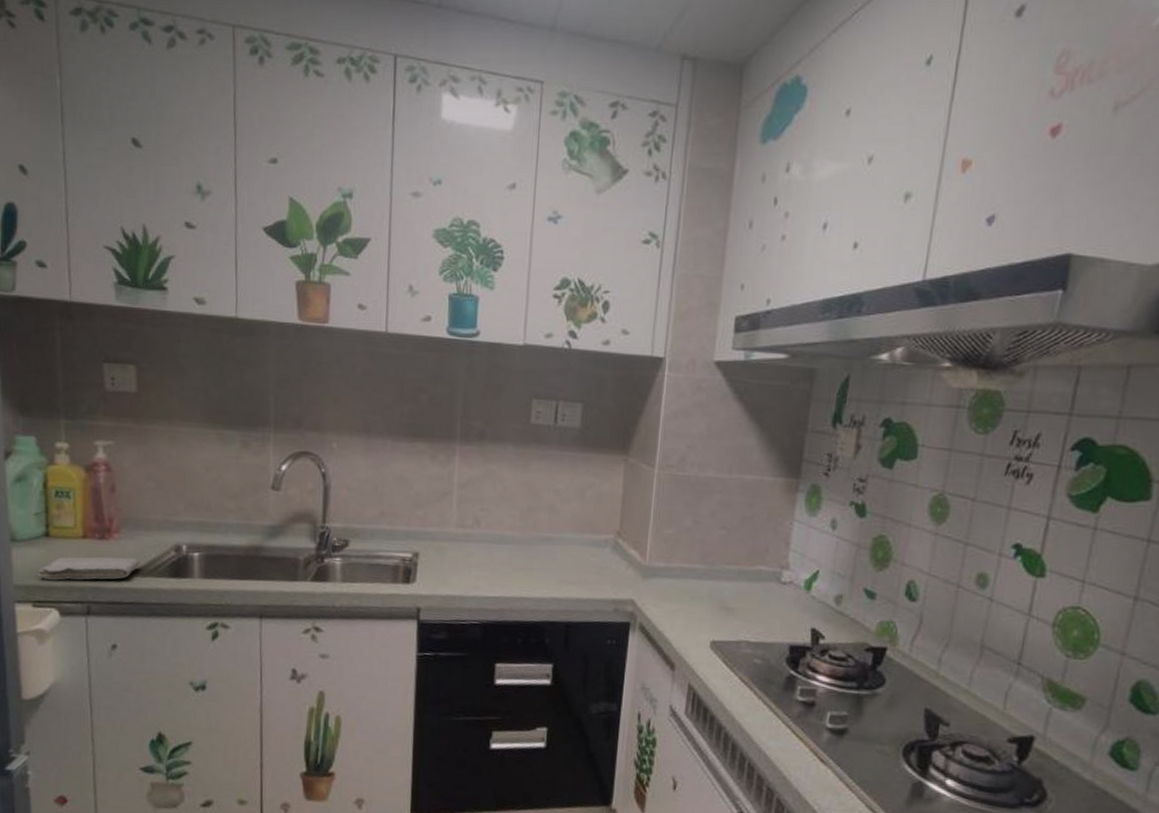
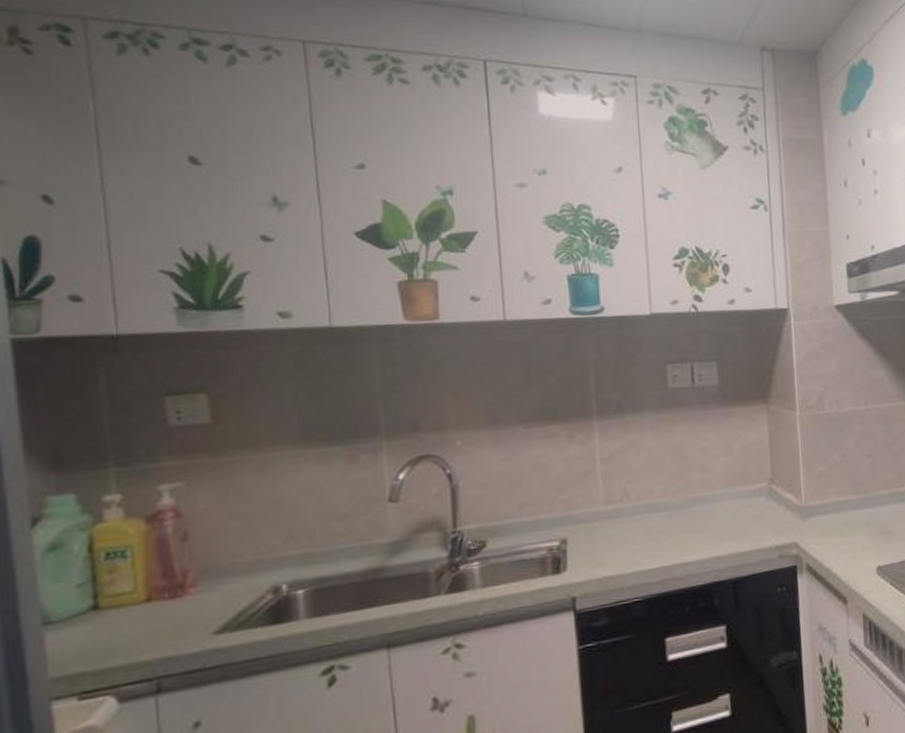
washcloth: present [38,556,140,580] -> none [85,612,227,663]

